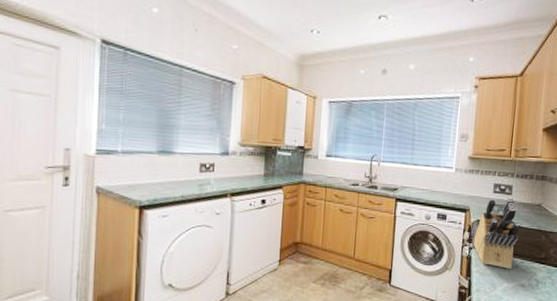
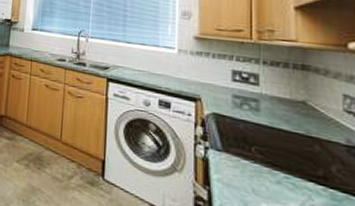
knife block: present [473,198,521,269] -> none [209,89,278,185]

